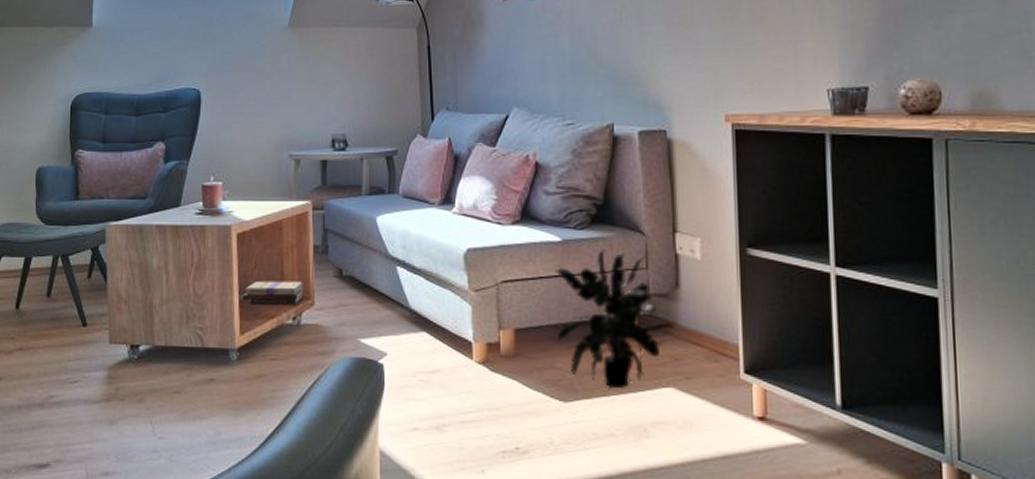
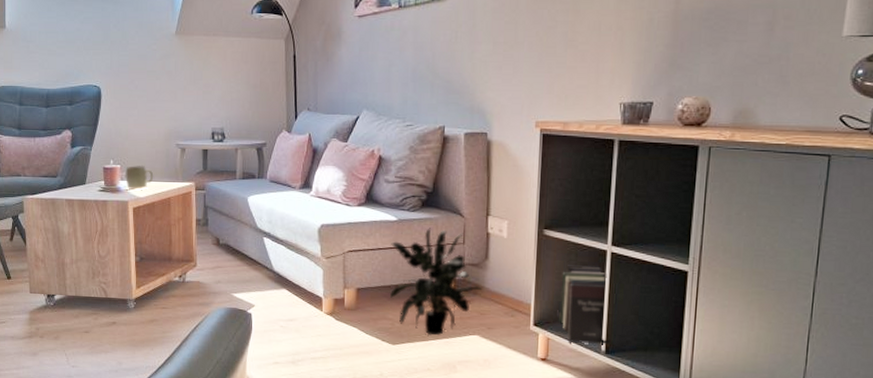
mug: none [228,182,262,211] -> present [125,166,154,190]
books: present [243,280,304,306] -> none [138,246,189,266]
books: none [773,293,848,397] -> present [557,265,611,344]

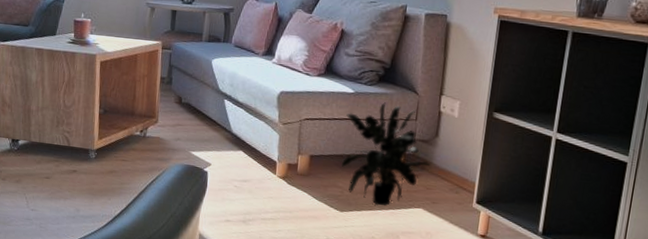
mug: present [125,166,154,190] -> none [95,21,123,44]
books: present [557,265,611,344] -> none [499,148,551,226]

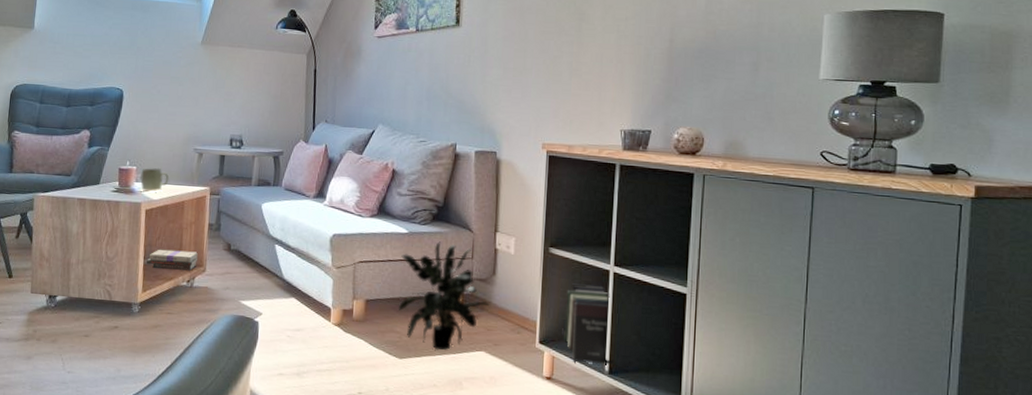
mug: none [95,21,123,44] -> present [140,168,169,192]
books: none [102,99,151,121] -> present [147,249,199,271]
books: none [499,148,551,226] -> present [562,283,615,365]

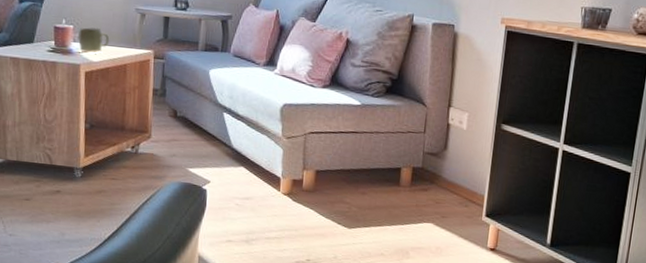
books: present [147,249,199,271] -> none [88,113,143,137]
potted plant: present [399,241,490,350] -> none [349,114,440,221]
books: present [562,283,615,365] -> none [508,160,558,238]

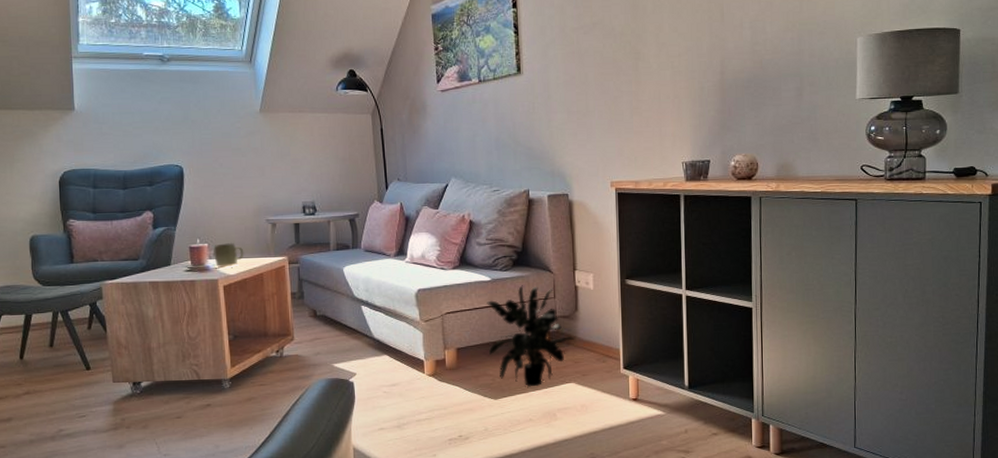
potted plant: none [349,114,440,221] -> present [487,285,575,387]

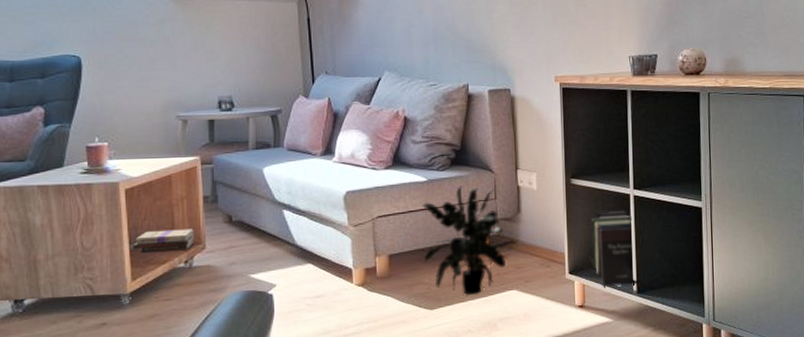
mug: present [213,243,244,268] -> none [114,142,150,169]
books: none [232,322,285,343] -> present [133,228,195,254]
books: none [643,309,693,381] -> present [590,210,642,286]

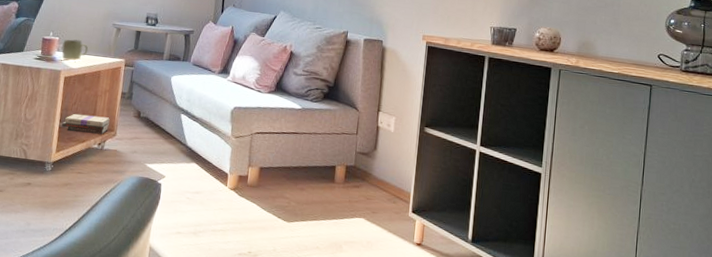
mug: none [114,142,150,169] -> present [62,39,89,61]
potted plant: present [422,186,517,296] -> none [289,117,370,216]
books: present [590,210,642,286] -> none [432,160,477,234]

